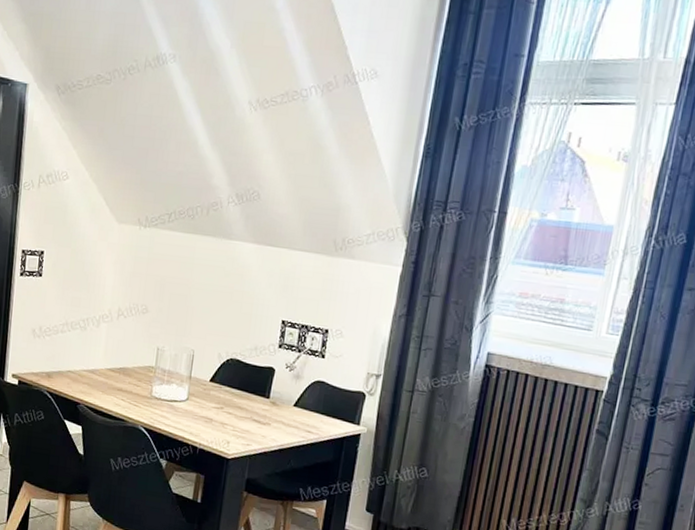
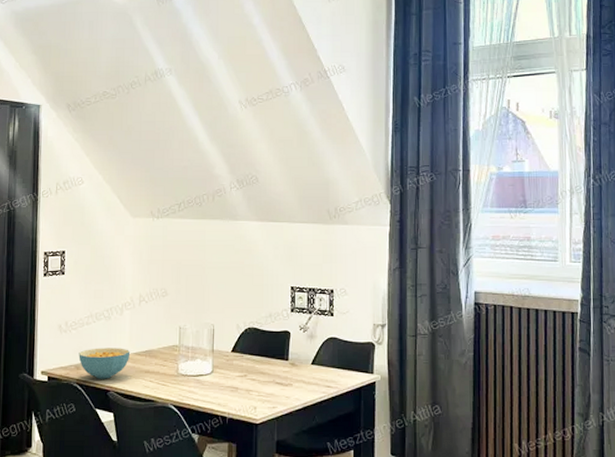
cereal bowl: none [50,358,104,392] -> present [78,348,131,379]

